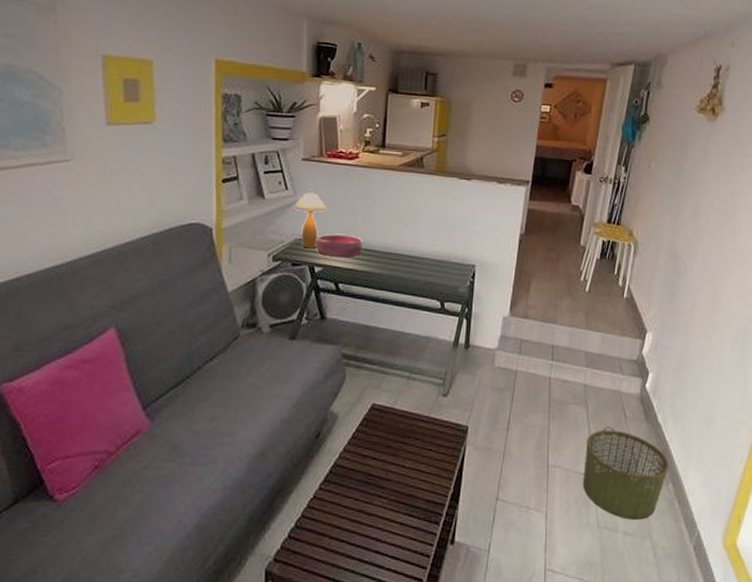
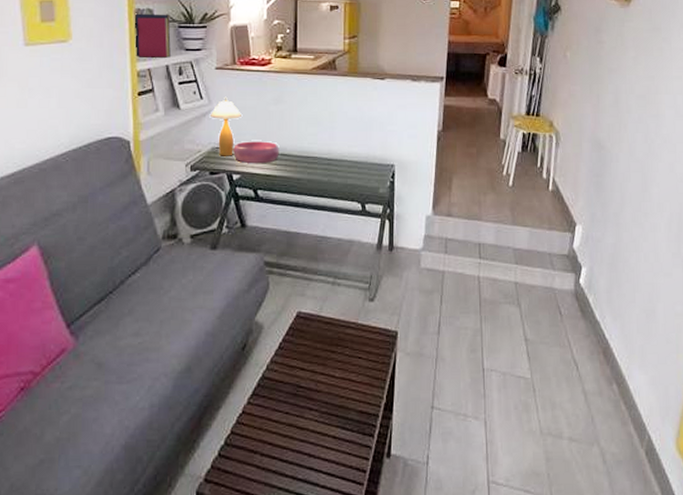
books: none [222,98,258,146] -> present [135,13,171,58]
basket: present [582,426,669,520] -> none [521,325,612,424]

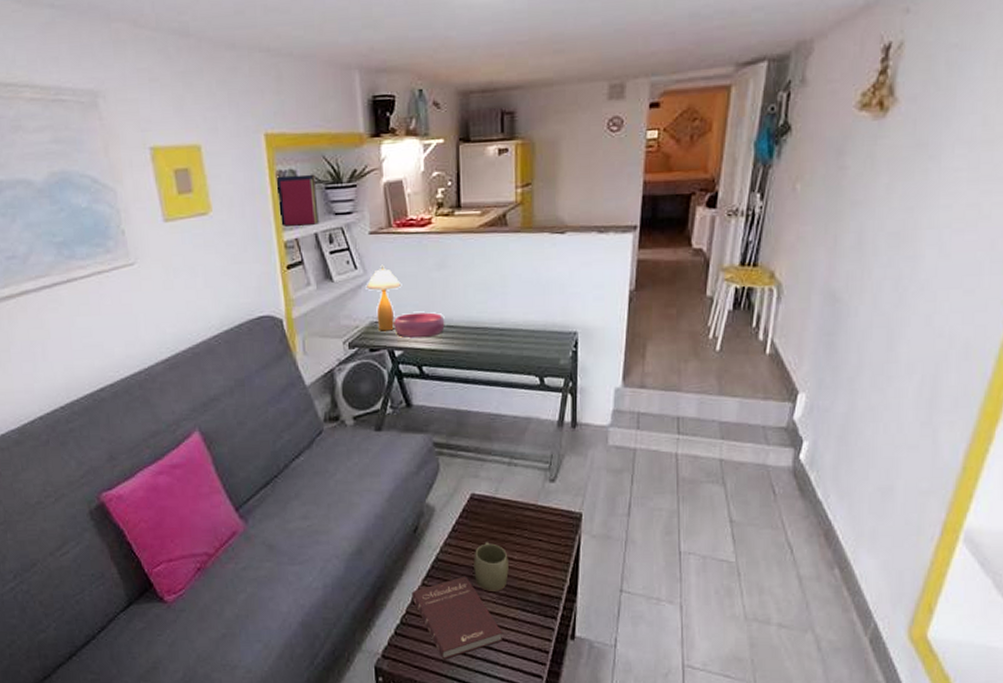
book: none [237,394,323,482] -> present [411,576,502,660]
mug: none [298,359,330,409] -> present [473,542,509,591]

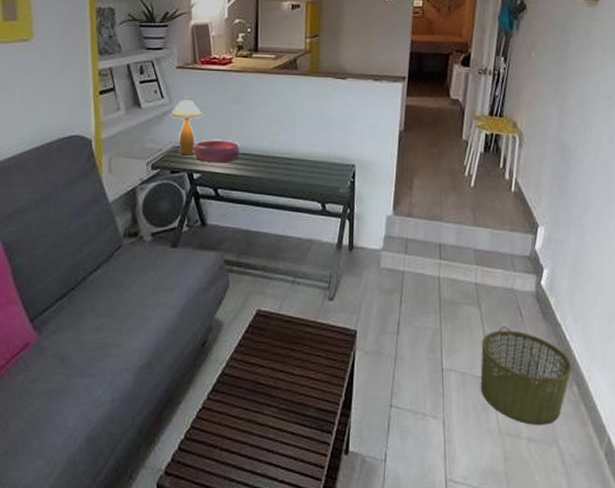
books: present [277,174,319,226] -> none [97,12,132,57]
book: present [411,576,502,660] -> none [197,390,281,476]
mug: present [473,542,509,591] -> none [257,357,289,406]
basket: none [724,505,834,610] -> present [480,326,572,425]

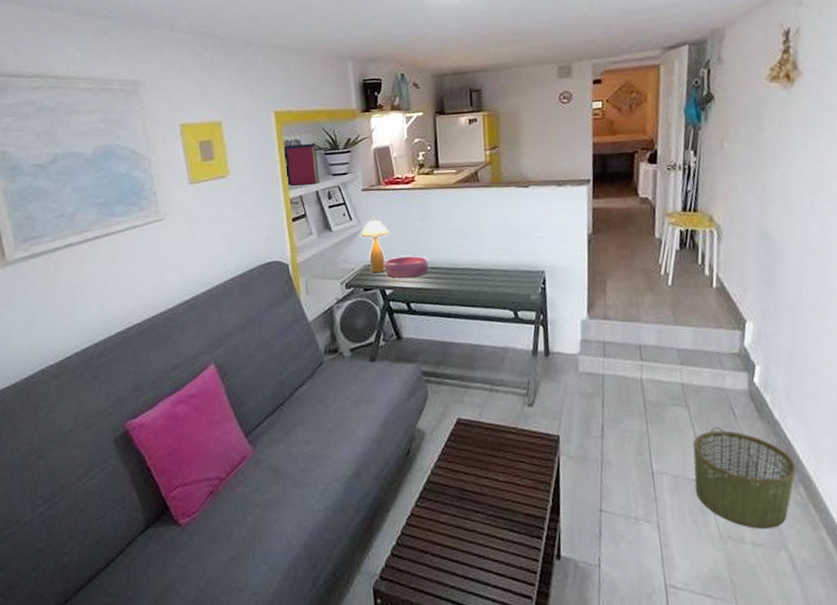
books: none [97,12,132,57] -> present [284,143,319,186]

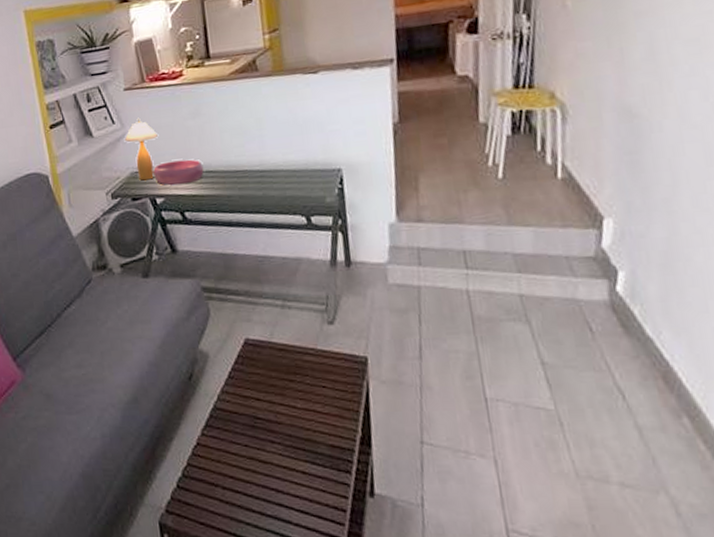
books: present [284,143,319,186] -> none [37,41,77,90]
basket: present [692,427,797,529] -> none [536,345,679,467]

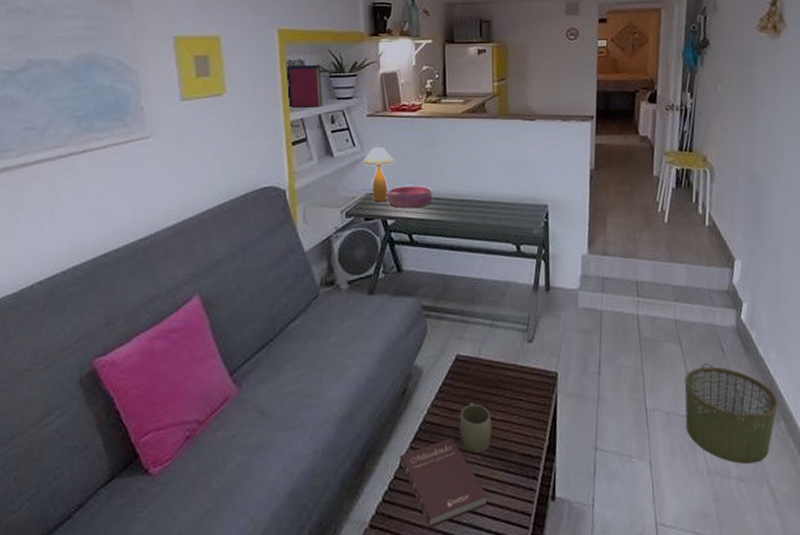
books: none [37,41,77,90] -> present [287,64,323,108]
book: none [191,425,293,517] -> present [400,437,487,527]
mug: none [253,389,293,442] -> present [459,402,492,453]
basket: none [536,345,679,467] -> present [684,363,778,464]

